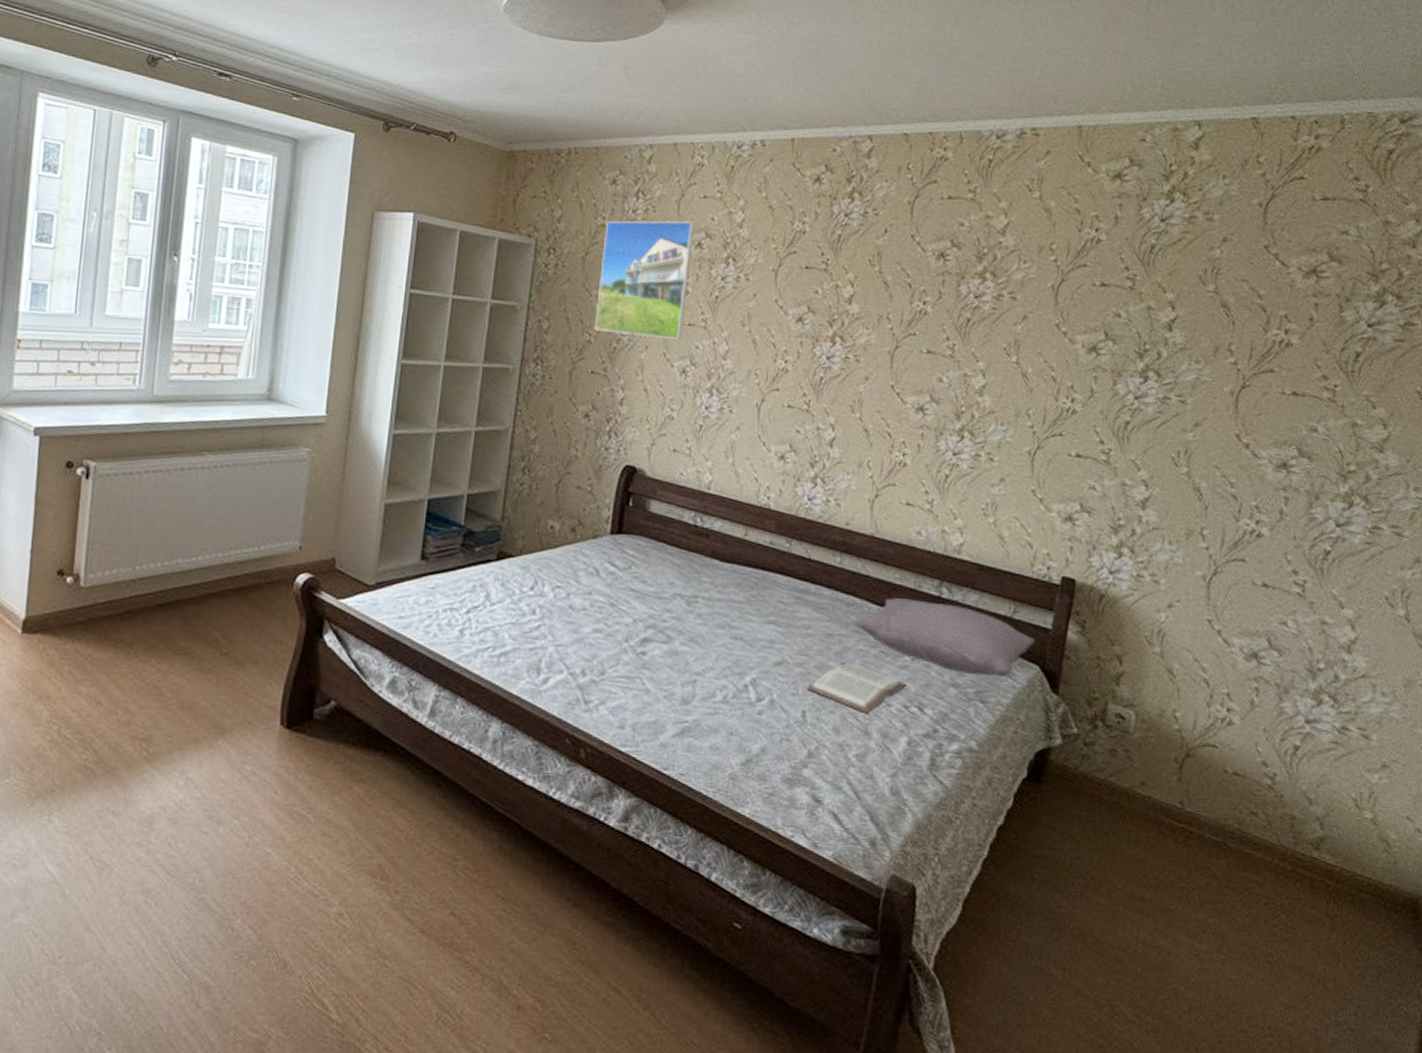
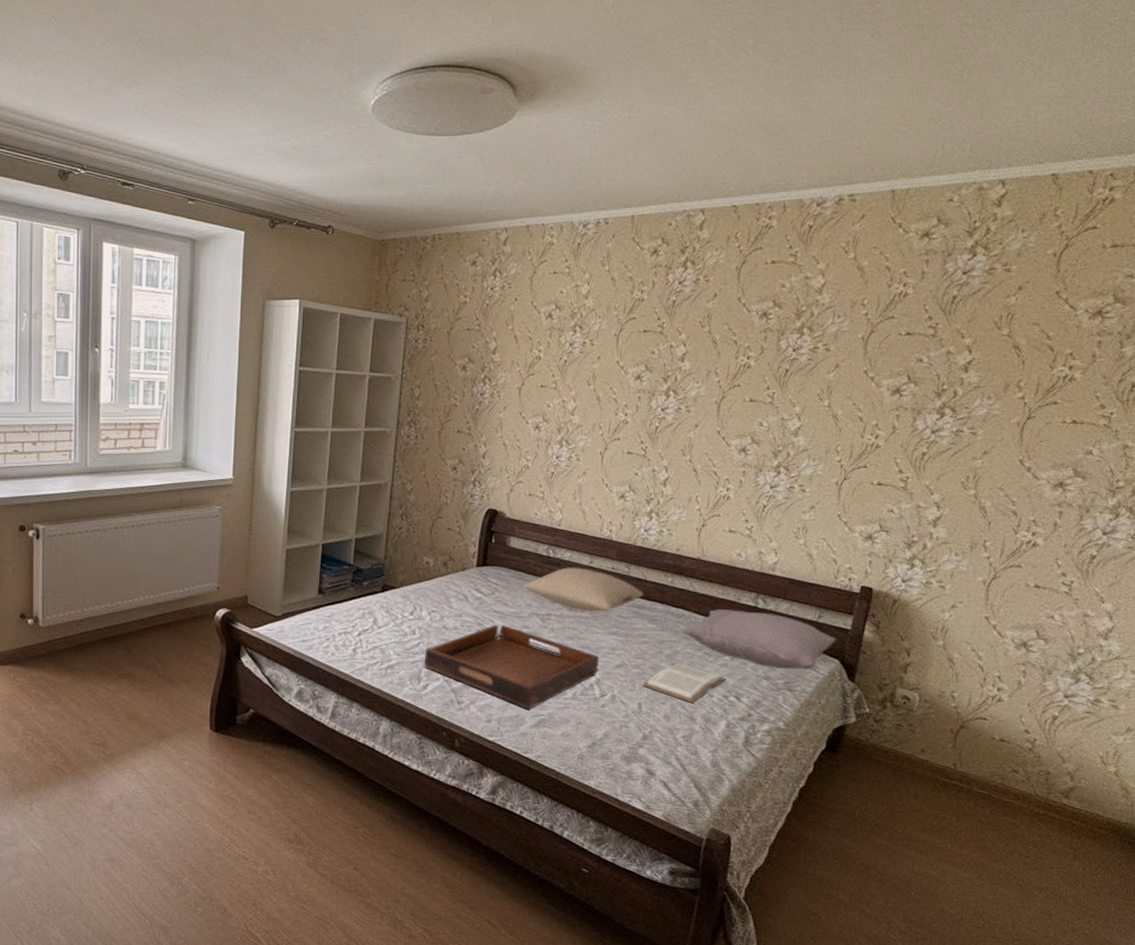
serving tray: none [544,606,756,714] -> present [424,625,600,709]
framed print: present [594,221,696,339] -> none [459,295,547,399]
pillow: none [664,539,808,597] -> present [522,567,644,613]

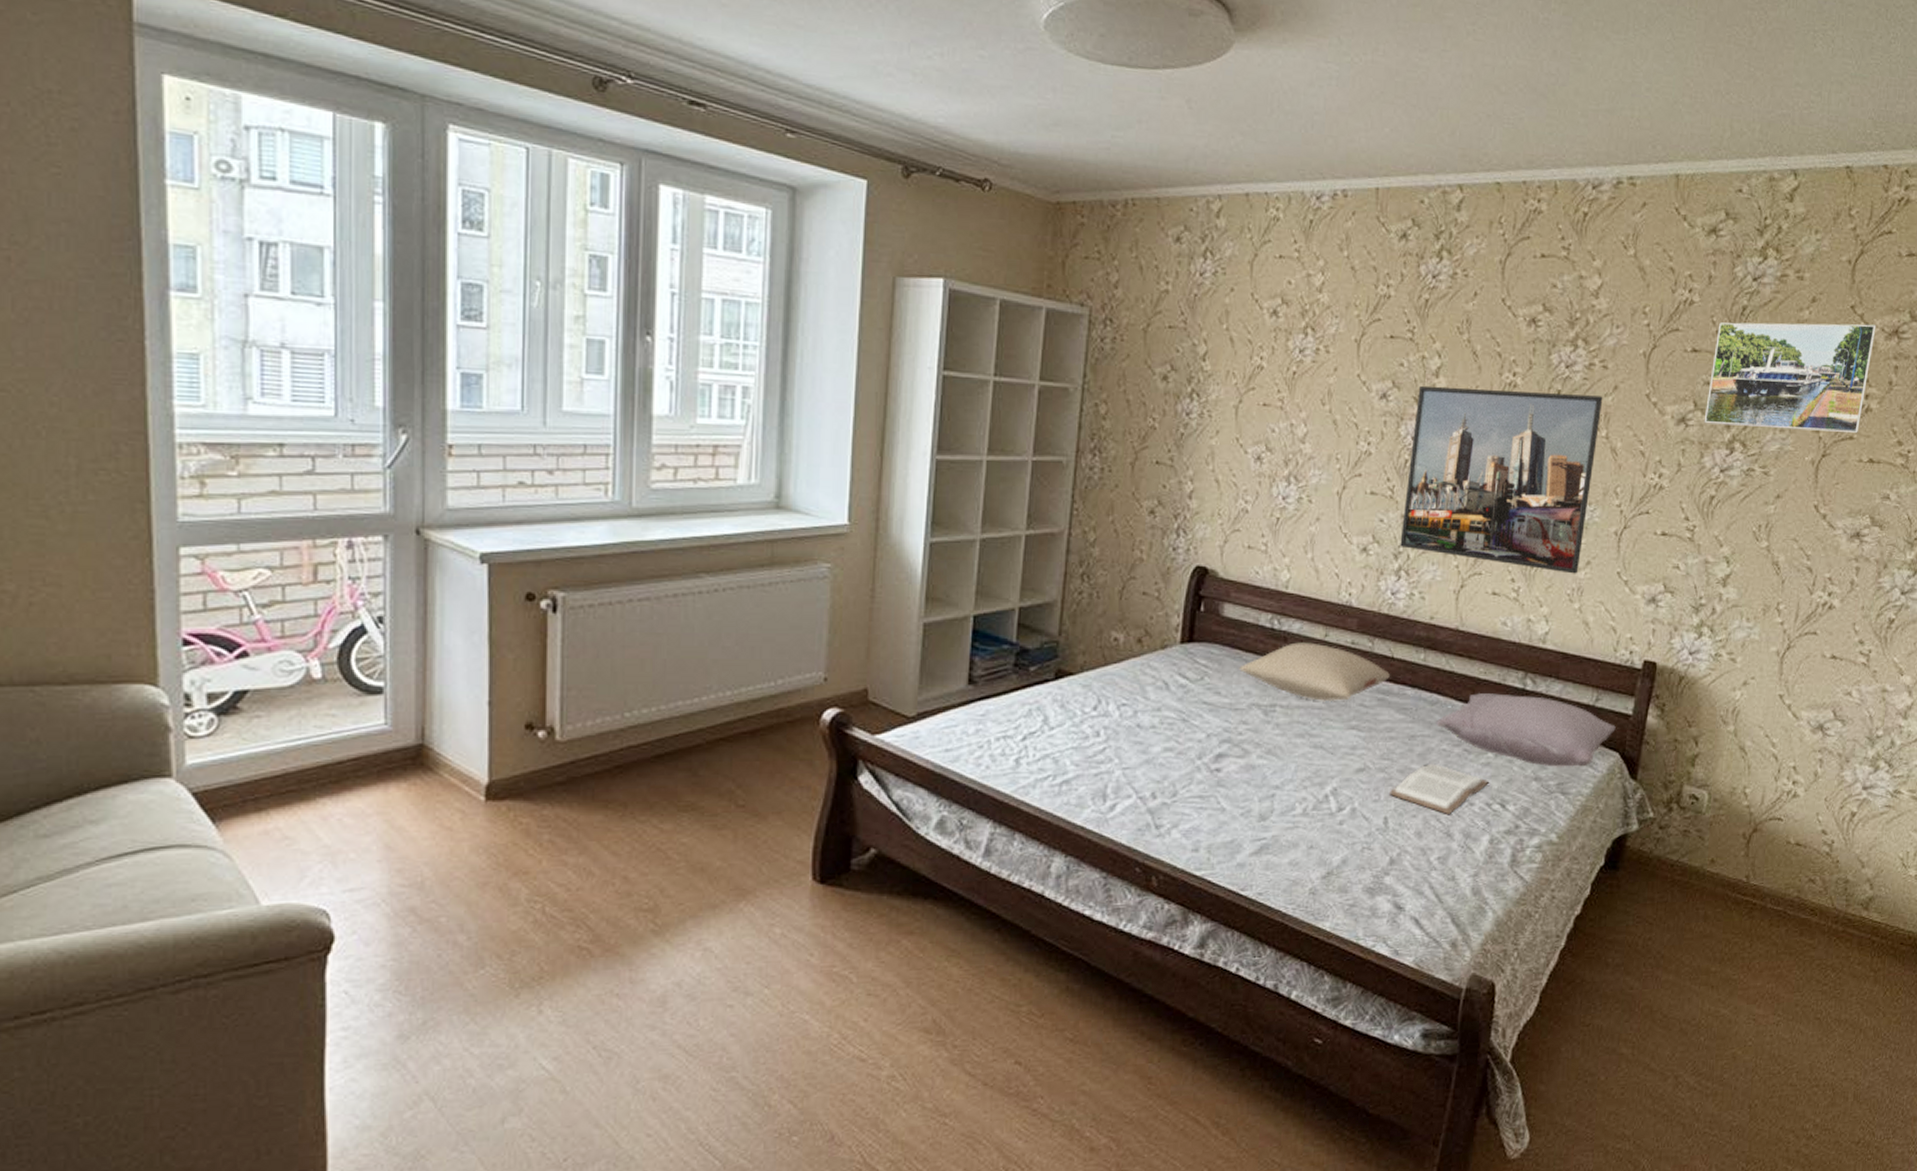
serving tray: present [424,625,600,709] -> none [1111,720,1337,832]
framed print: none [651,368,826,516] -> present [1400,385,1603,574]
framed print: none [917,306,1081,400] -> present [1704,322,1876,434]

